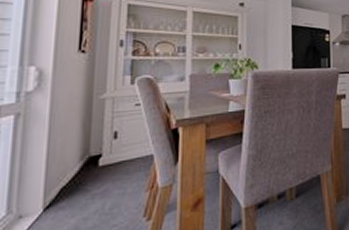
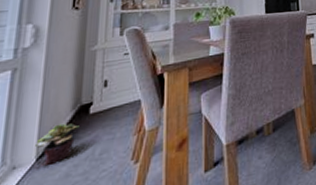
potted plant: none [42,174,88,216] -> present [35,123,79,165]

